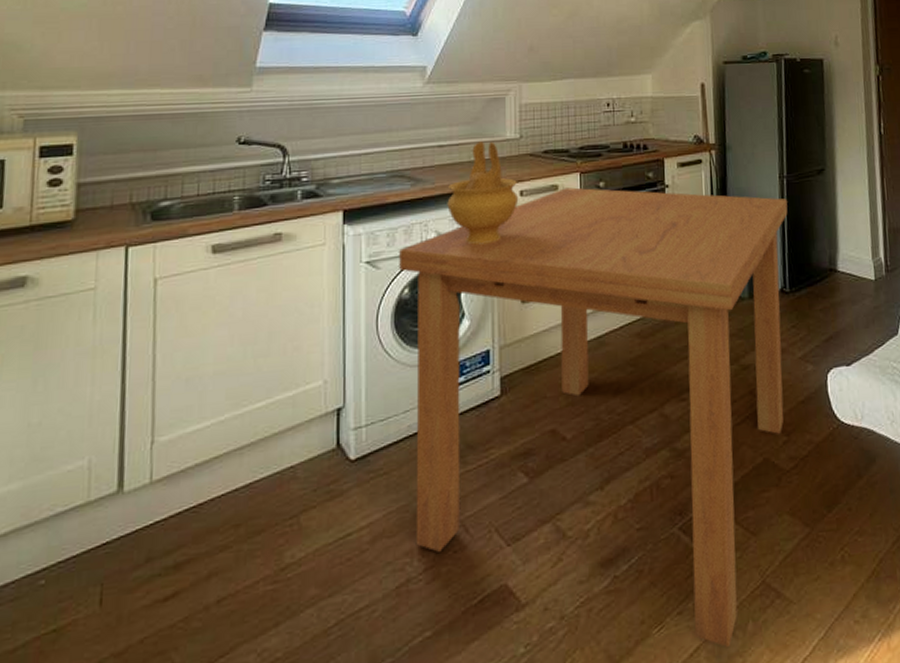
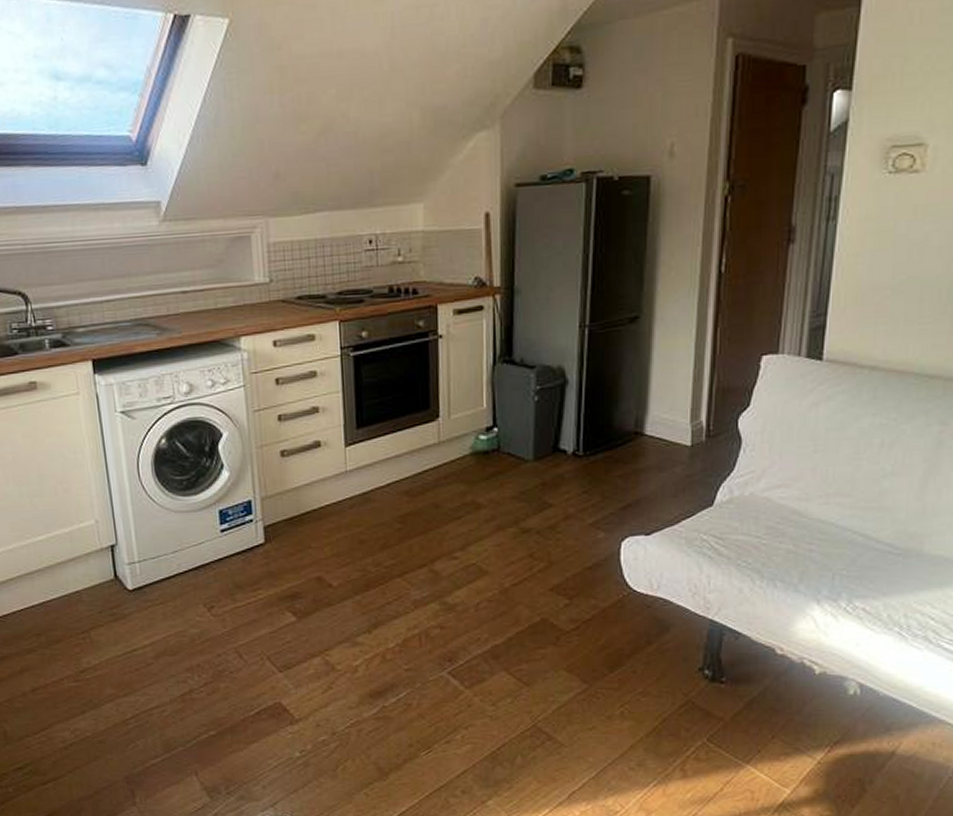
dining table: present [399,187,788,648] -> none [152,337,587,775]
decorative bowl: present [447,141,519,245] -> none [196,286,272,397]

